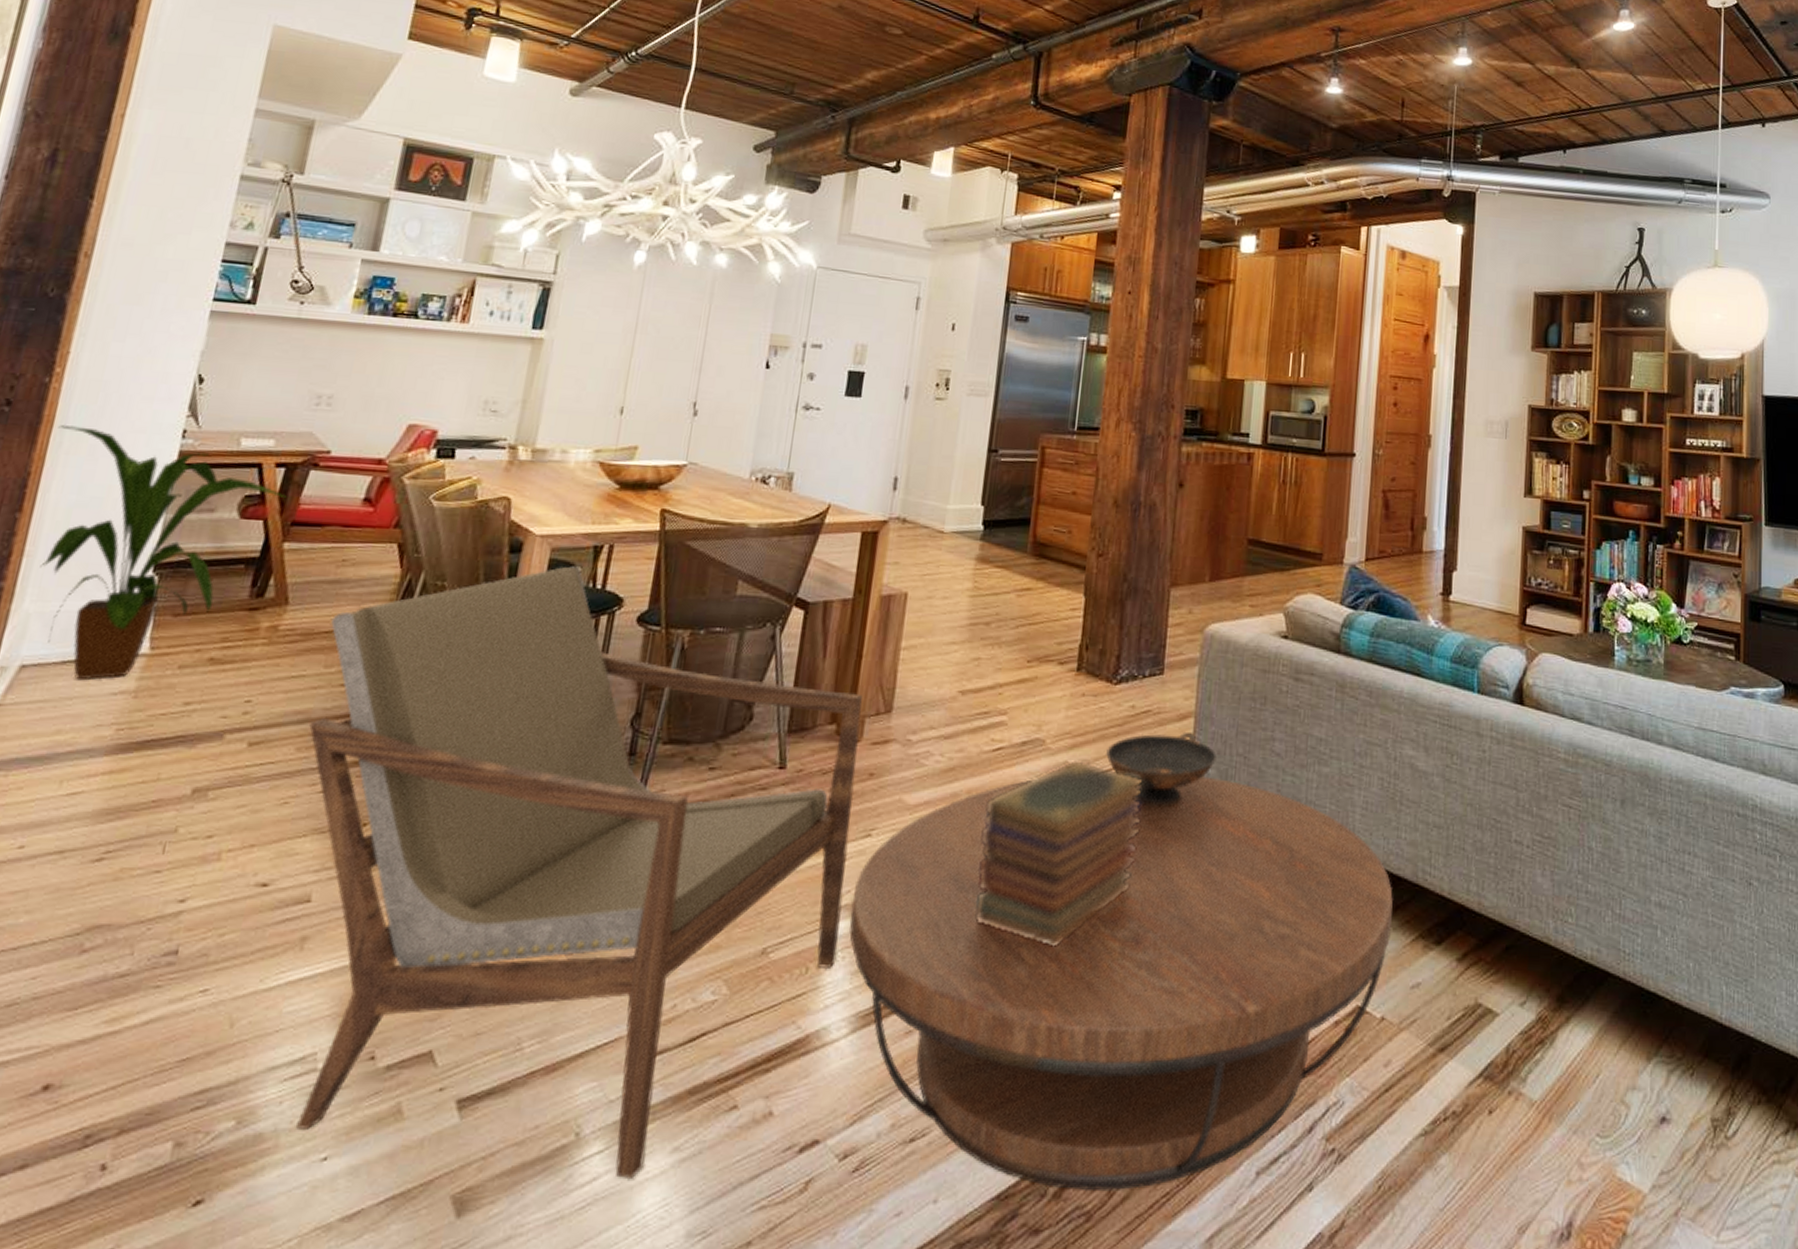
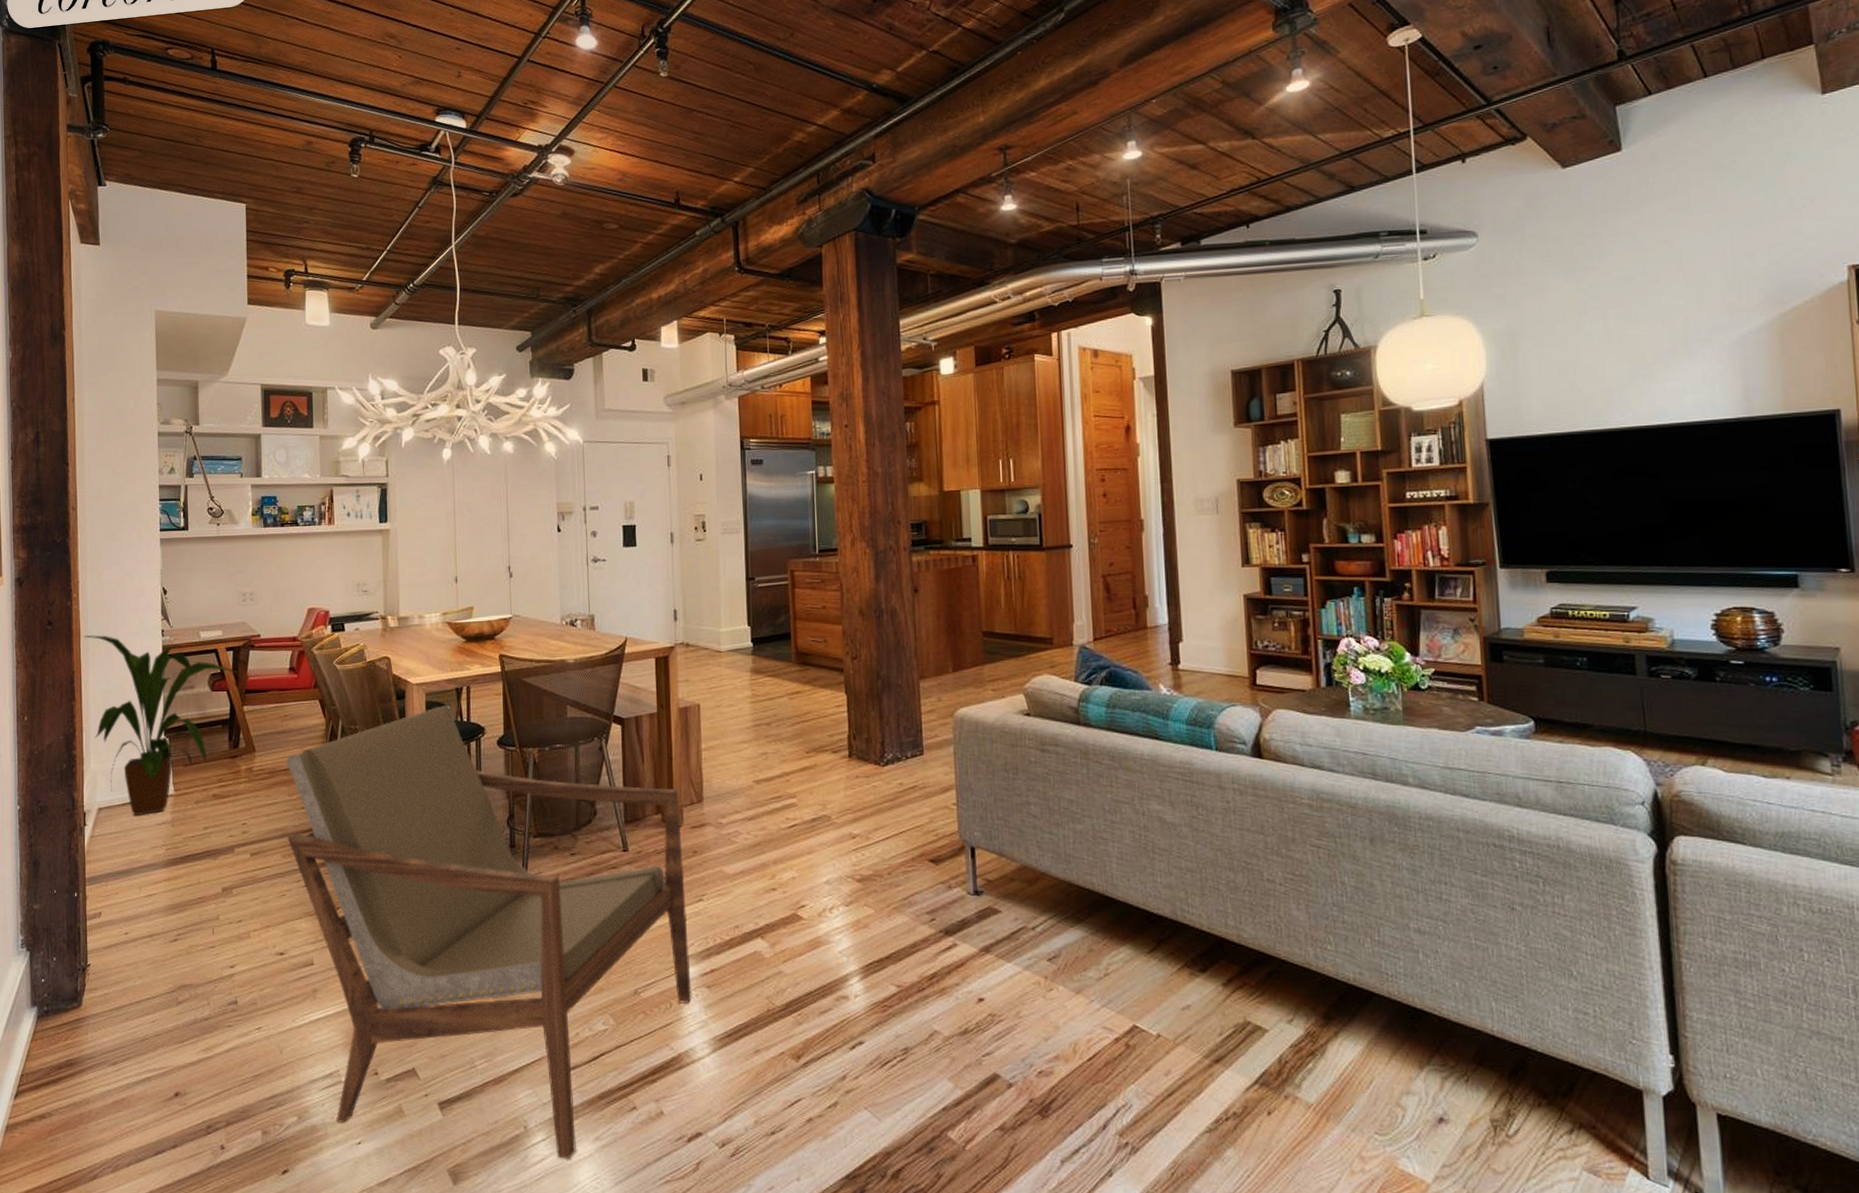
coffee table: present [849,772,1393,1192] -> none [696,838,1158,1174]
book stack: present [976,759,1143,947] -> none [790,830,922,983]
decorative bowl: present [1105,731,1217,808] -> none [883,802,980,866]

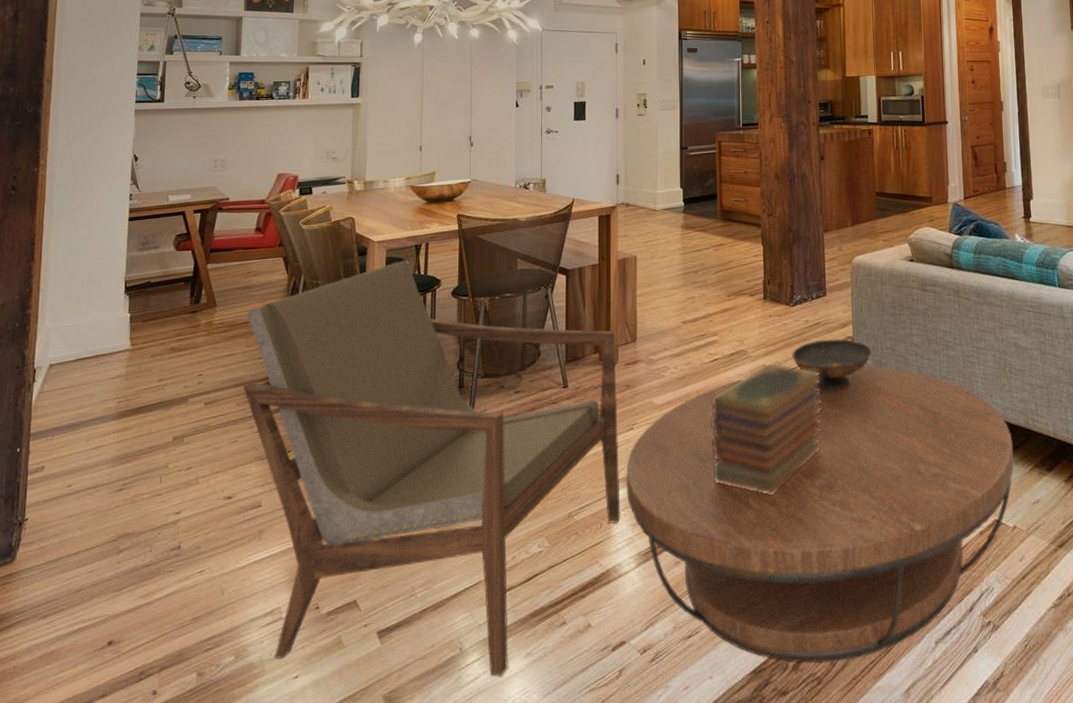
house plant: present [84,635,238,816] -> none [48,199,204,371]
coffee table: none [696,838,1158,1174] -> present [626,366,1014,663]
book stack: none [790,830,922,983] -> present [710,362,822,496]
decorative bowl: none [883,802,980,866] -> present [791,335,872,391]

